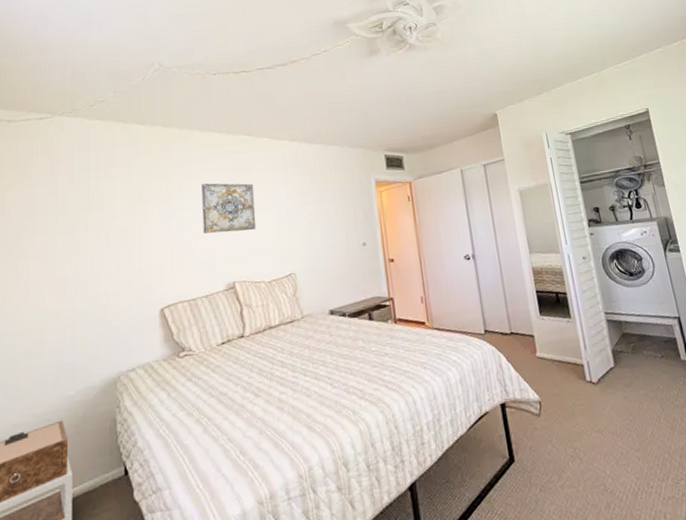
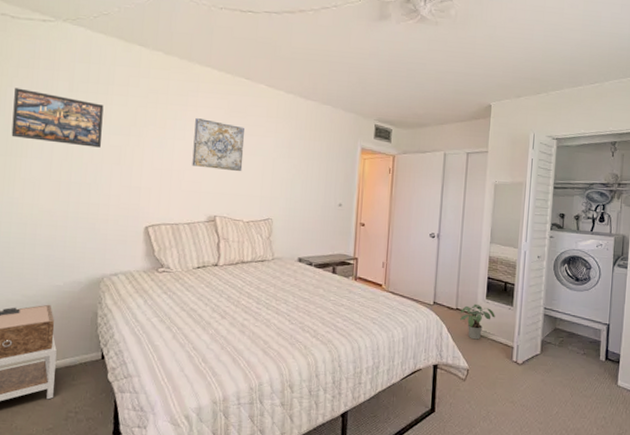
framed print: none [12,188,106,241] -> present [11,88,104,148]
potted plant: none [516,323,555,365] -> present [460,303,495,340]

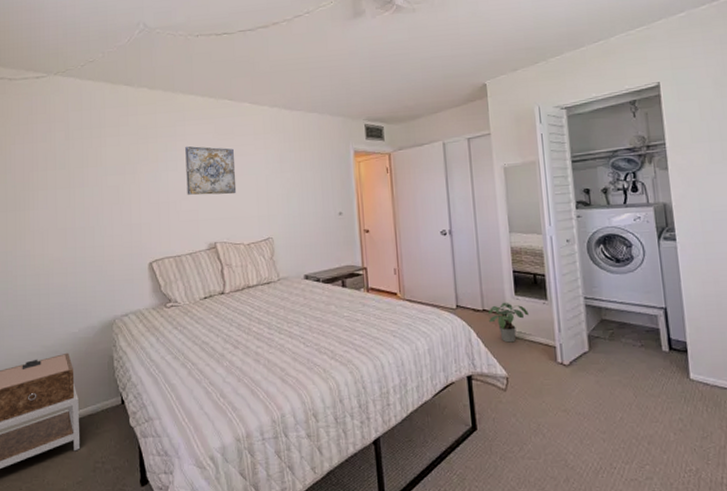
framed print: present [11,88,104,148] -> none [18,144,99,192]

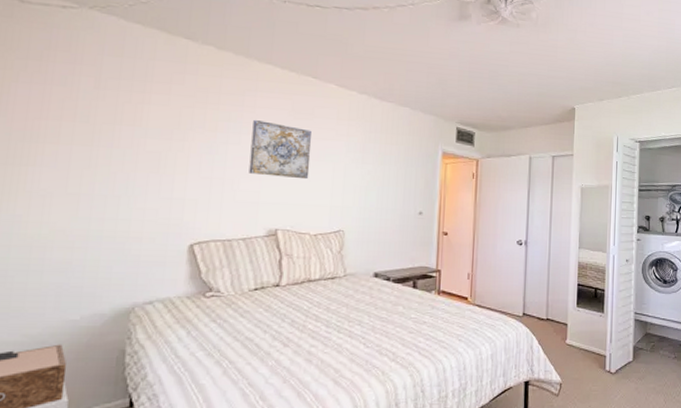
potted plant: present [488,302,529,343] -> none [551,312,587,351]

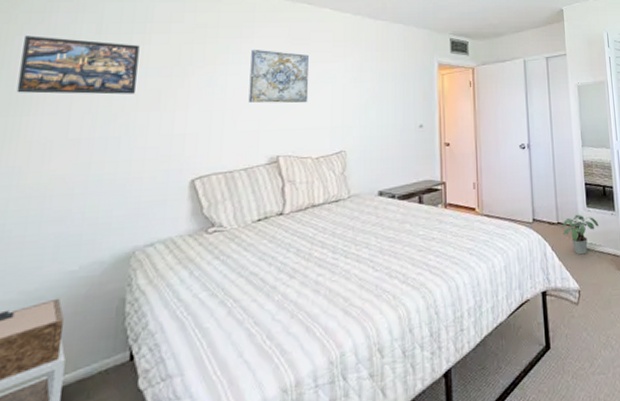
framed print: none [14,83,139,154] -> present [16,35,140,95]
potted plant: none [551,312,587,351] -> present [563,214,599,255]

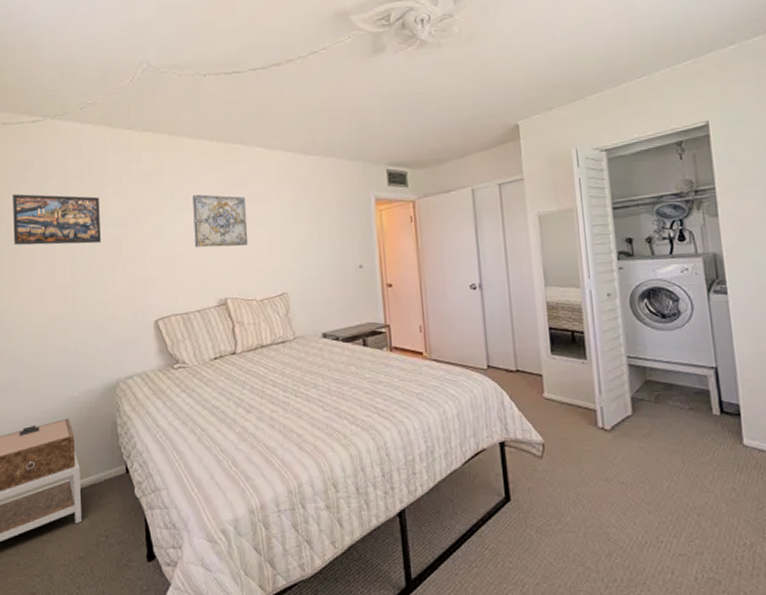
potted plant: present [563,214,599,255] -> none [522,361,566,406]

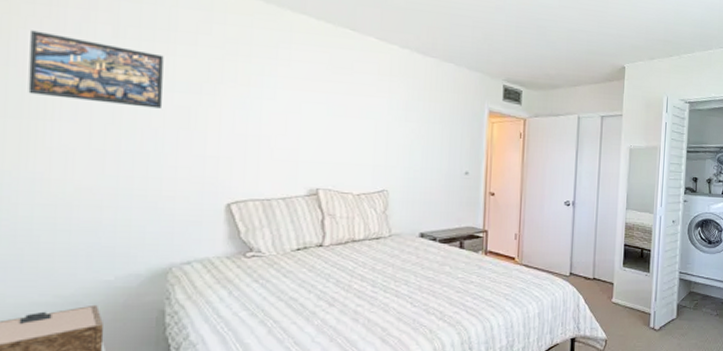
wall art: present [193,194,249,248] -> none [286,73,351,138]

